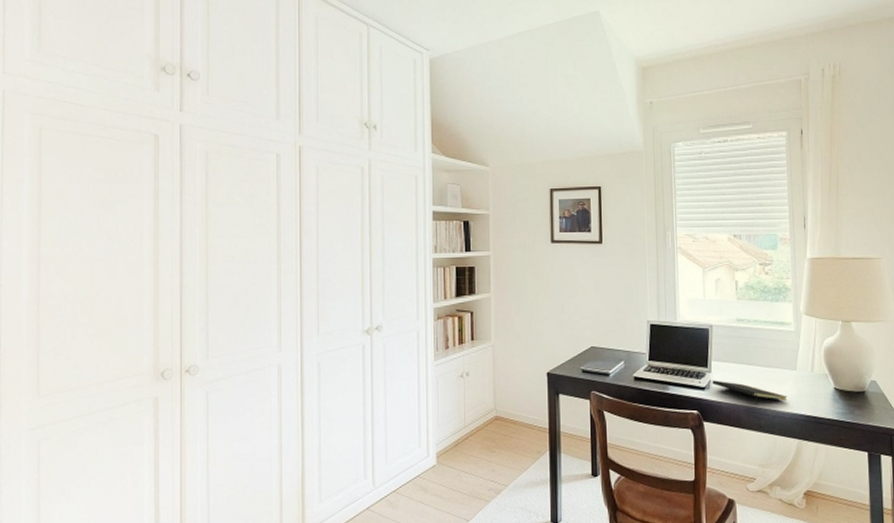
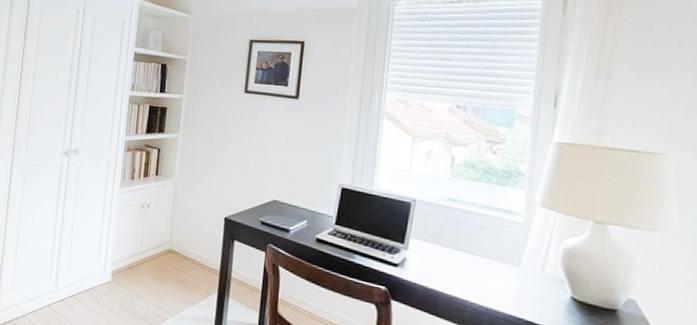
notepad: present [712,380,788,405] -> none [407,258,504,300]

